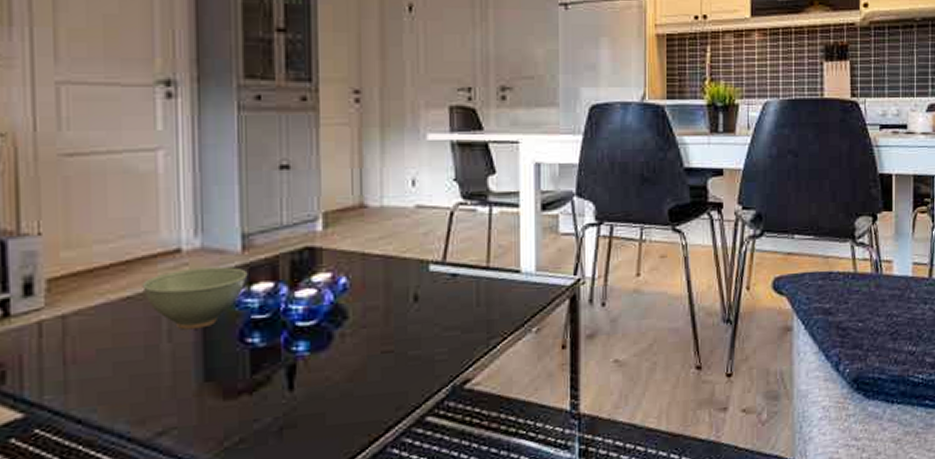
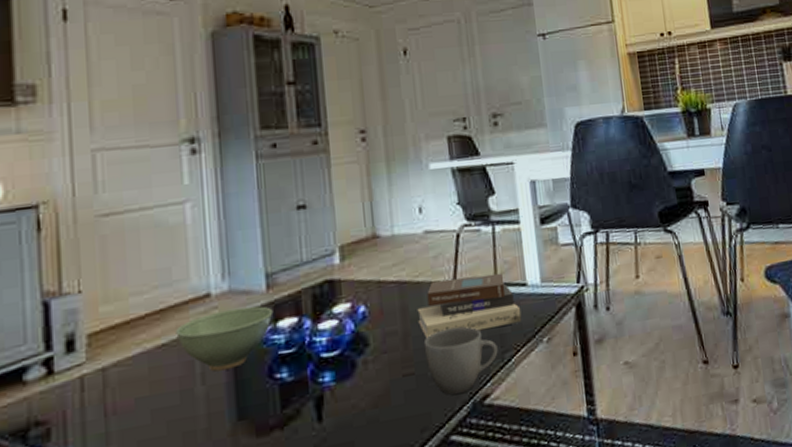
books: none [402,257,512,317] -> present [417,273,522,339]
cup: none [406,308,483,376] -> present [423,326,498,395]

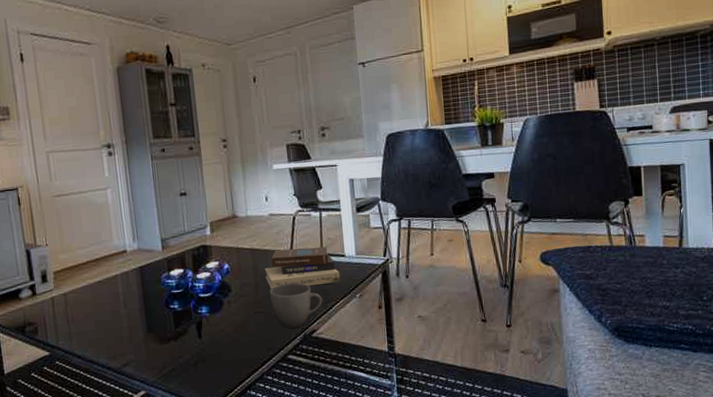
bowl: present [176,306,274,372] -> none [106,260,167,301]

